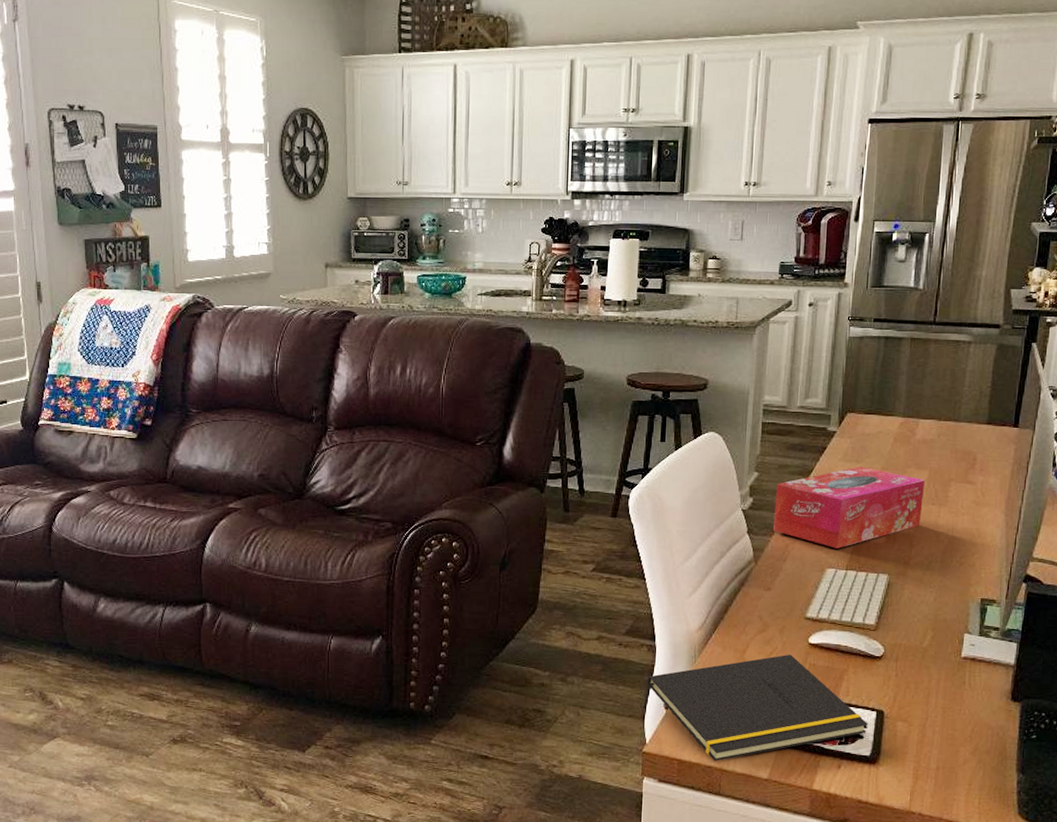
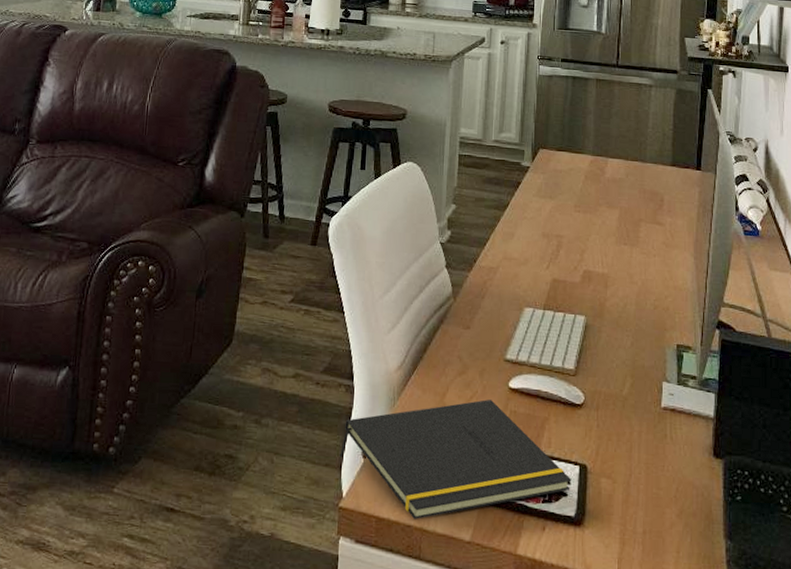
tissue box: present [773,466,926,549] -> none [471,202,617,287]

